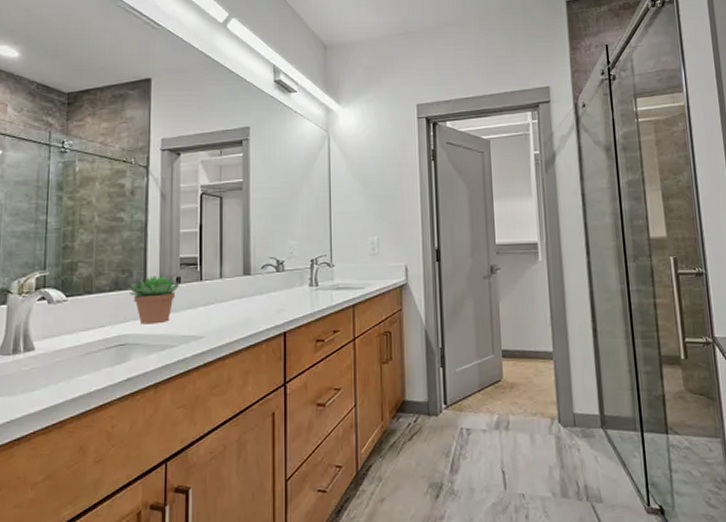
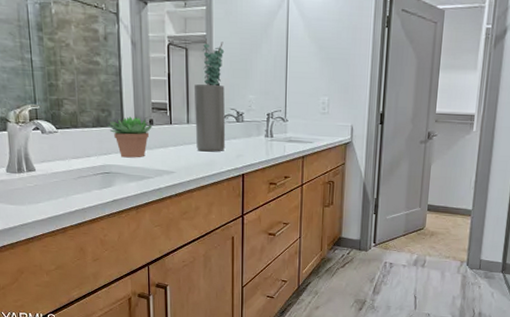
vase: none [229,185,264,309] -> present [195,38,226,152]

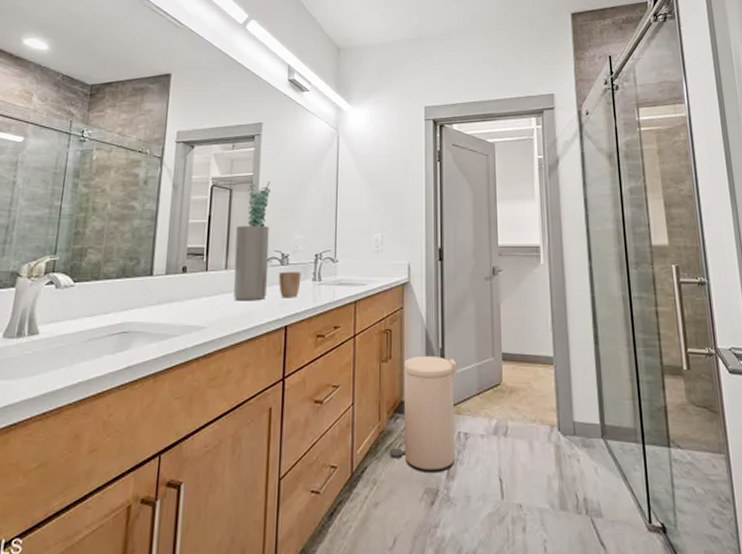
succulent plant: present [107,116,152,158] -> none [134,264,185,313]
cup: none [234,128,255,151] -> present [278,271,301,298]
pedal bin: none [329,203,388,289] -> present [390,355,457,472]

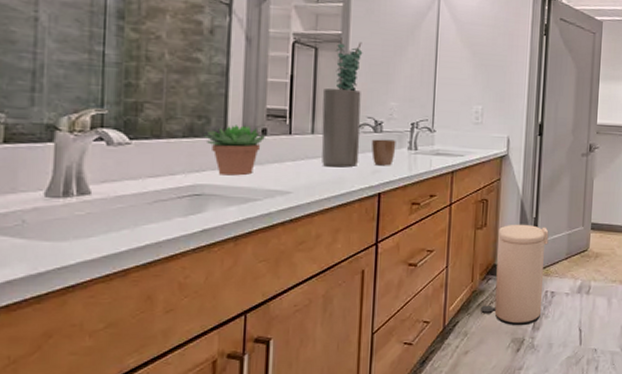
succulent plant: none [134,264,185,313] -> present [204,125,265,176]

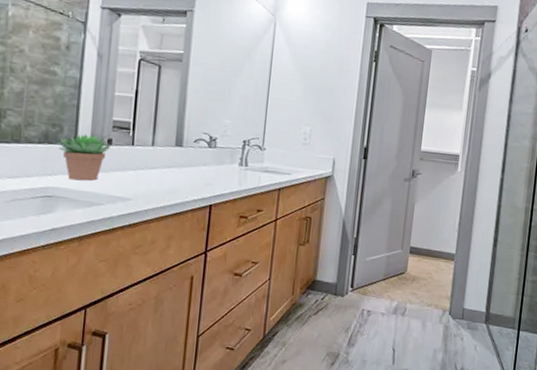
vase: present [321,37,363,168] -> none [160,57,202,179]
cup: present [371,139,396,166] -> none [205,153,229,180]
pedal bin: present [481,224,549,325] -> none [299,242,369,340]

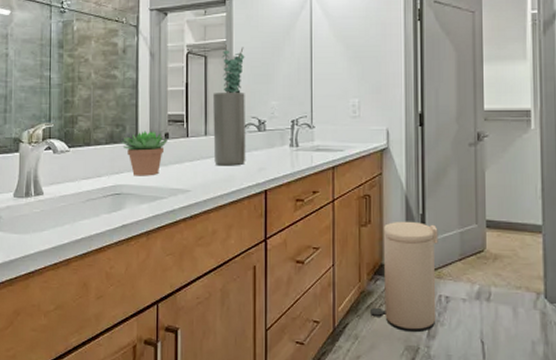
vase: none [160,57,202,179] -> present [213,45,246,166]
pedal bin: none [299,242,369,340] -> present [370,221,438,332]

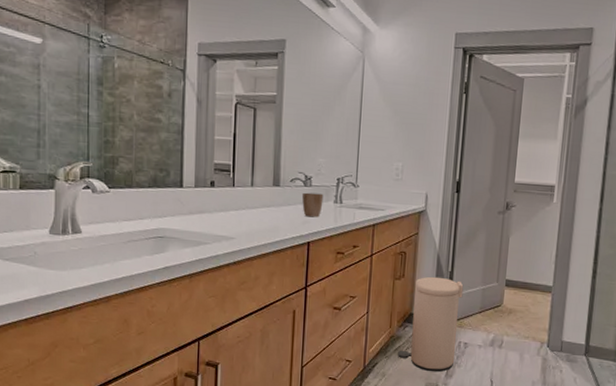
succulent plant: present [121,131,167,176] -> none [165,177,213,222]
vase: present [213,45,246,166] -> none [259,98,295,218]
cup: none [256,137,279,164] -> present [301,192,324,218]

